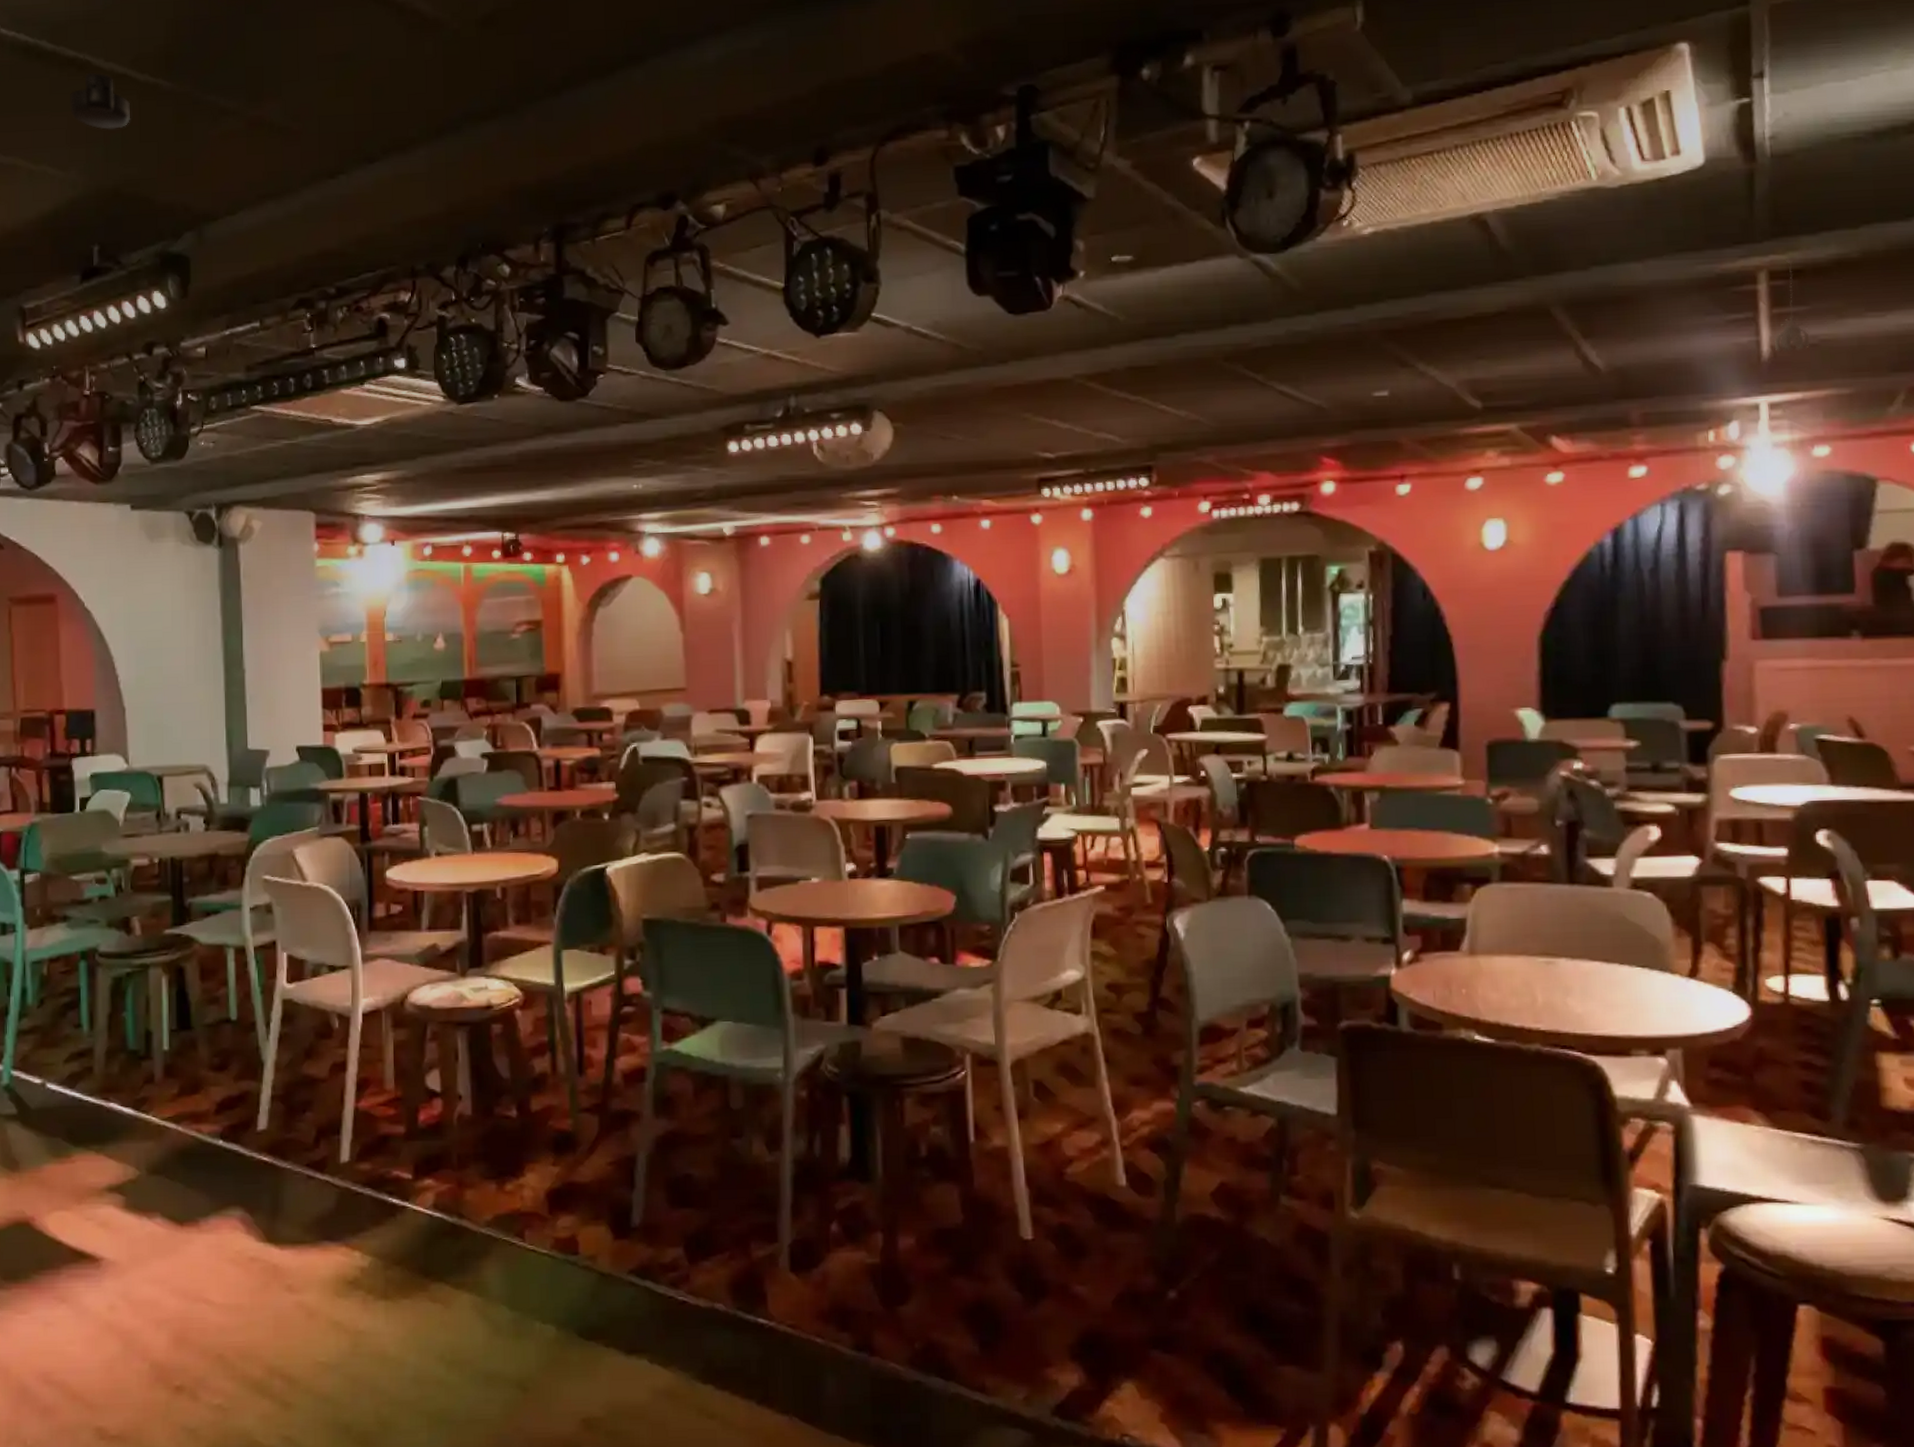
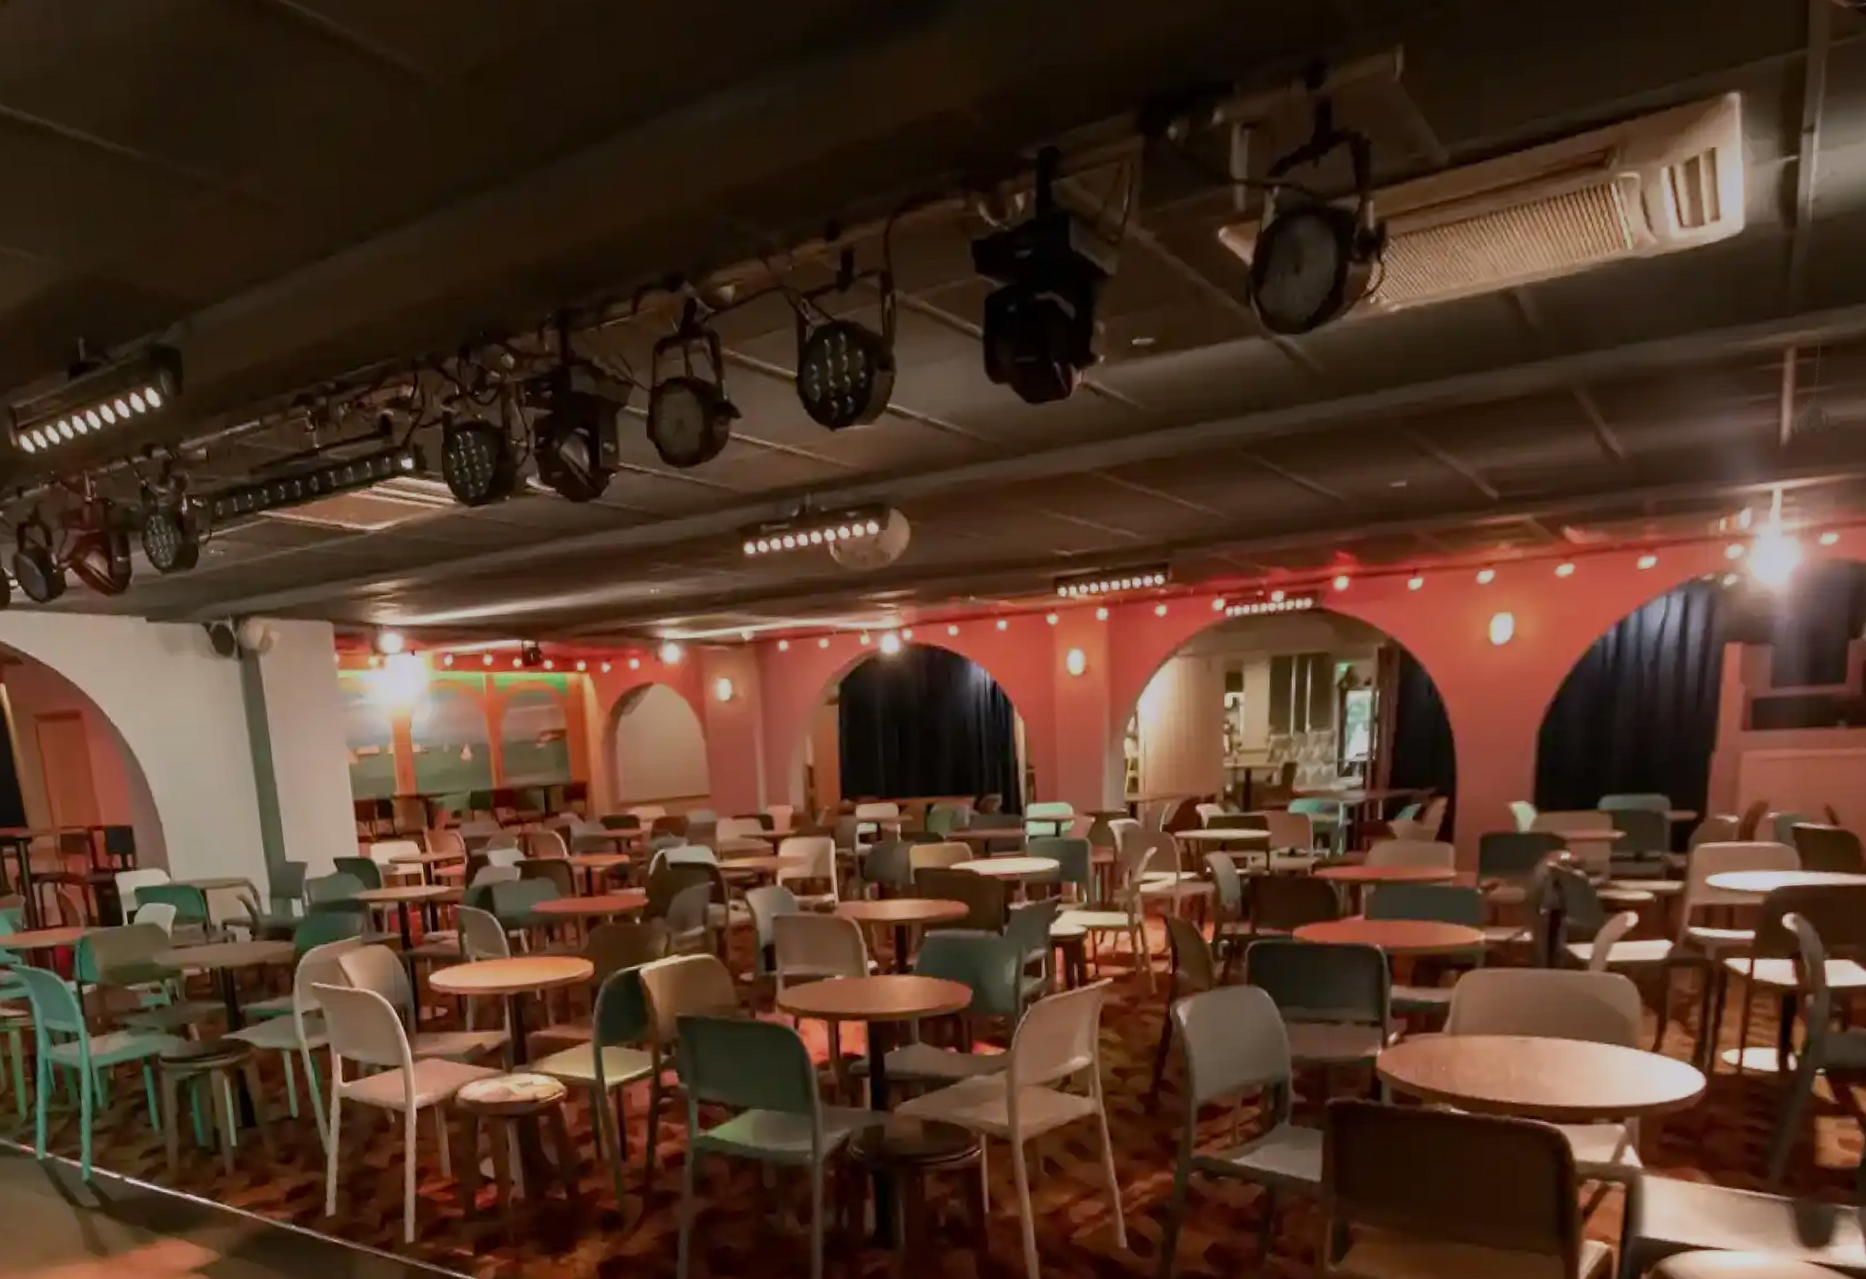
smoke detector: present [70,72,130,129] -> none [34,140,102,206]

